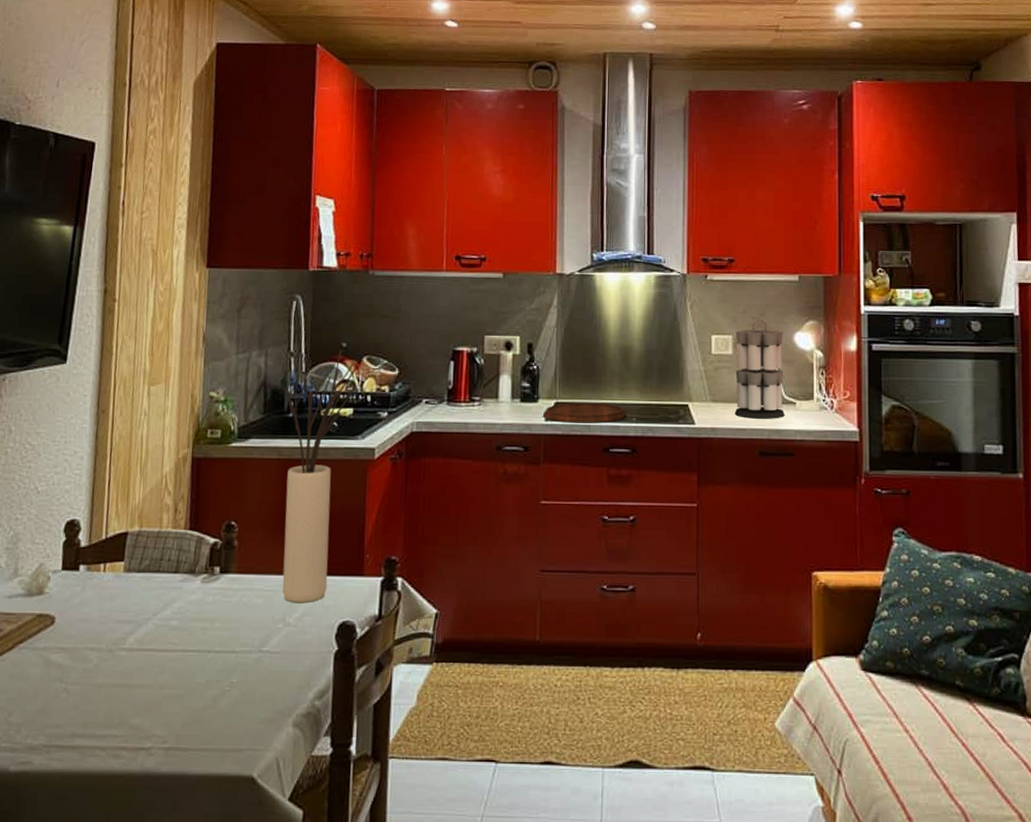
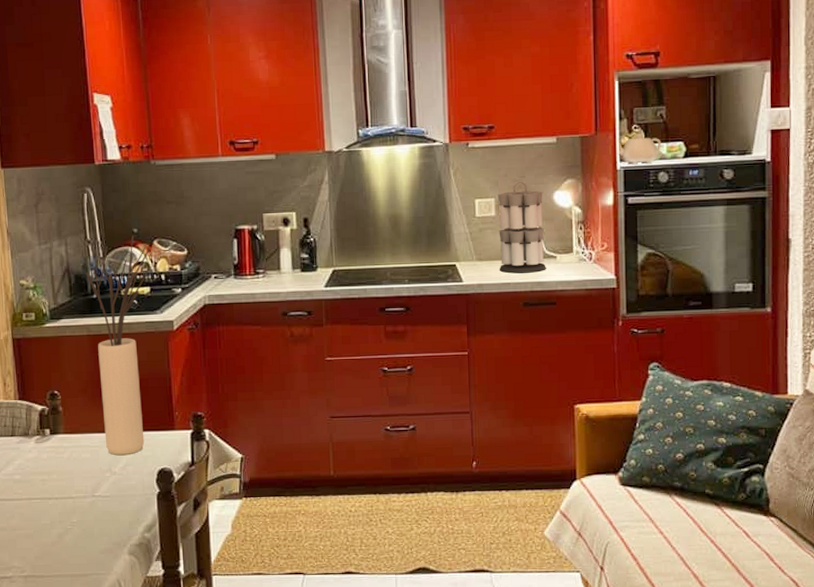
cutting board: present [543,403,626,425] -> none [323,268,399,289]
teapot: none [861,277,908,310] -> present [617,133,663,165]

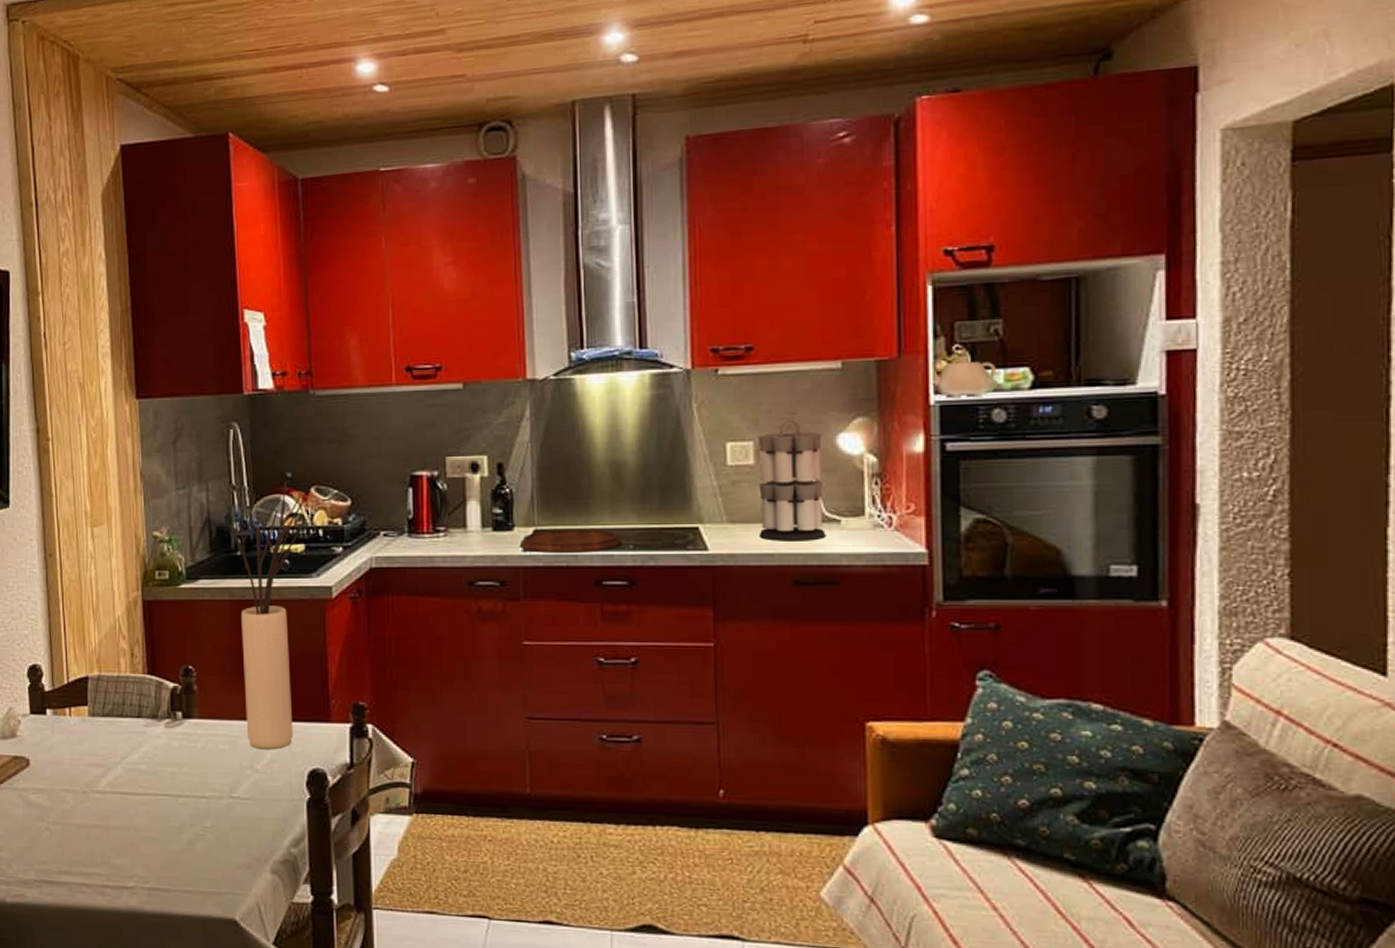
cutting board: none [323,268,399,289] -> present [521,530,621,554]

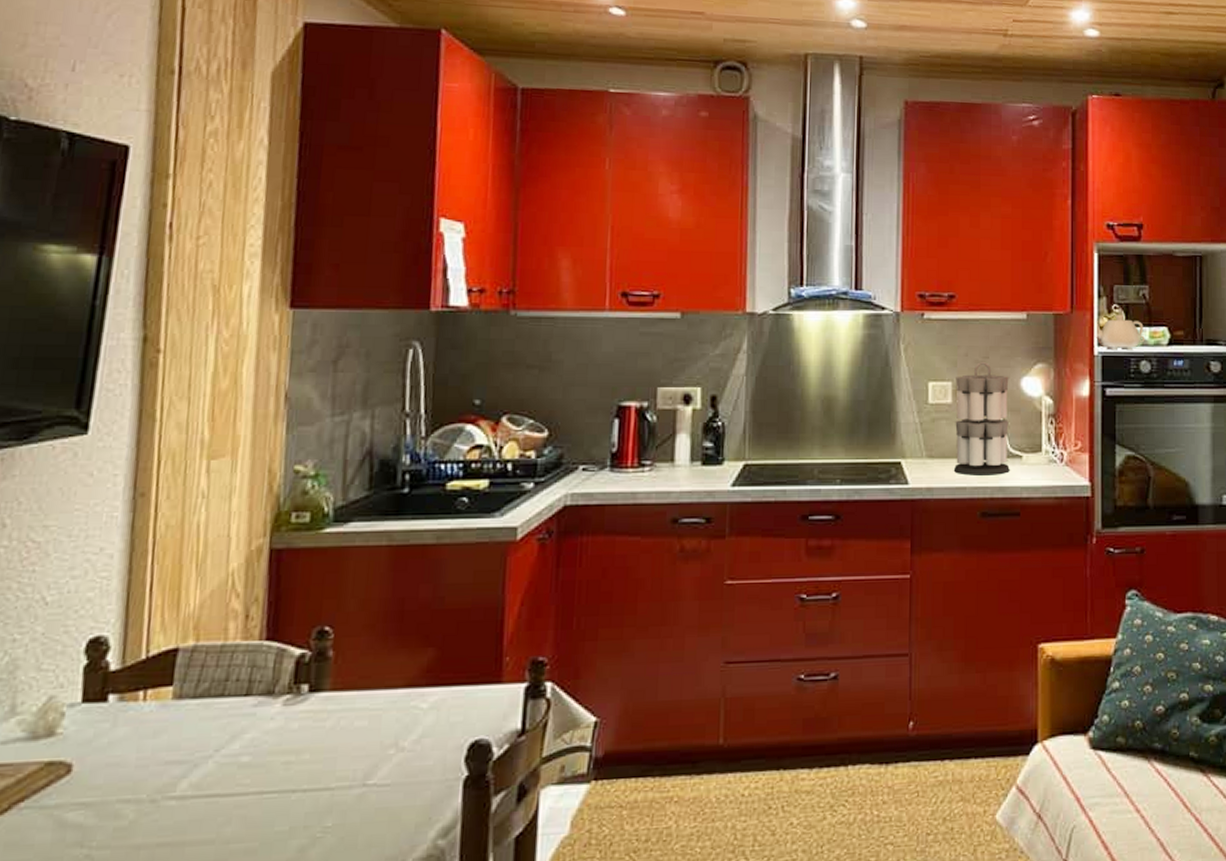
vase: present [229,481,306,750] -> none [394,409,495,723]
cutting board: present [521,530,621,554] -> none [729,464,829,489]

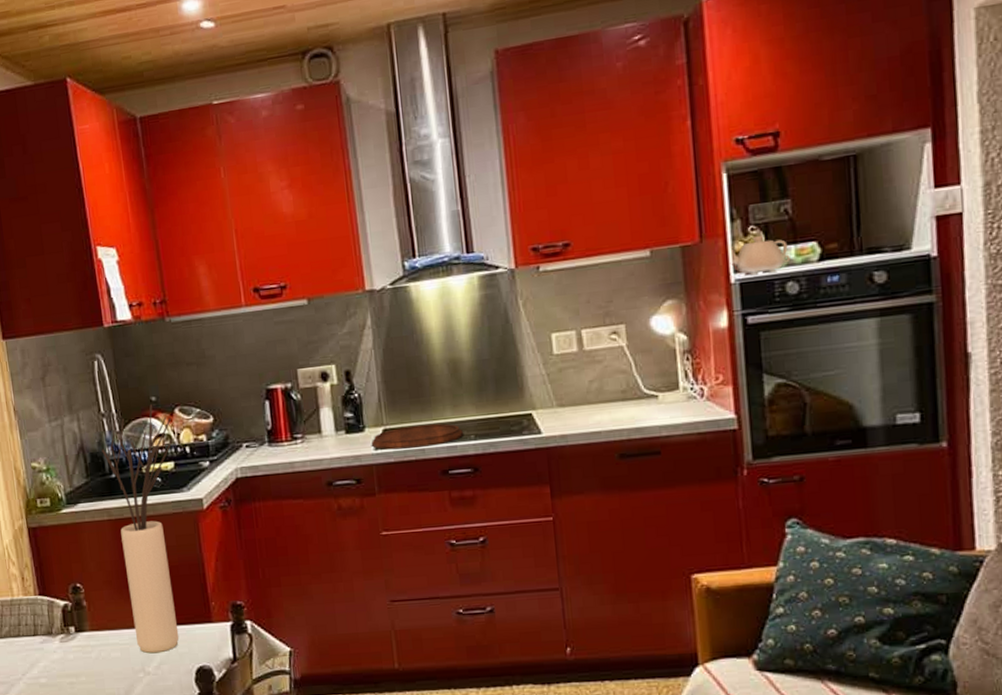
vase: none [394,409,495,723] -> present [101,404,179,654]
cutting board: none [729,464,829,489] -> present [372,423,463,450]
spice rack: present [954,362,1010,476] -> none [579,306,646,420]

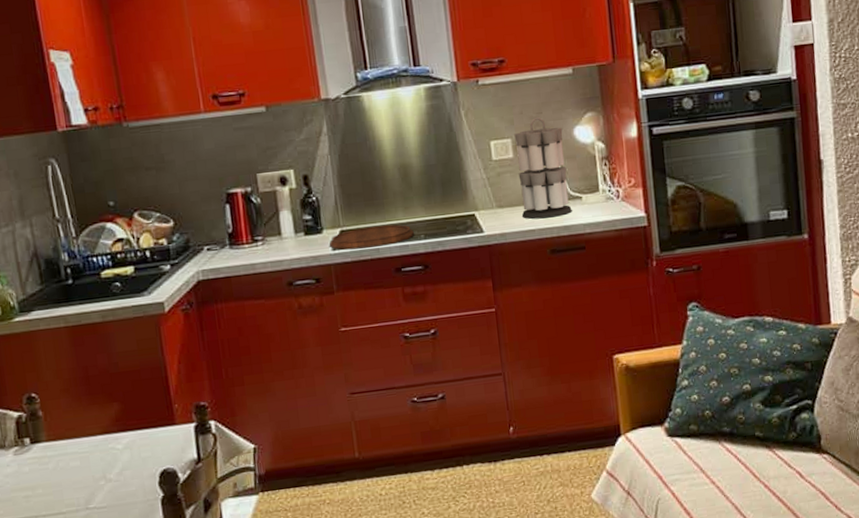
vase: present [101,404,179,654] -> none [57,209,142,460]
spice rack: none [579,306,646,420] -> present [514,117,572,219]
teapot: present [730,235,791,277] -> none [637,57,685,93]

